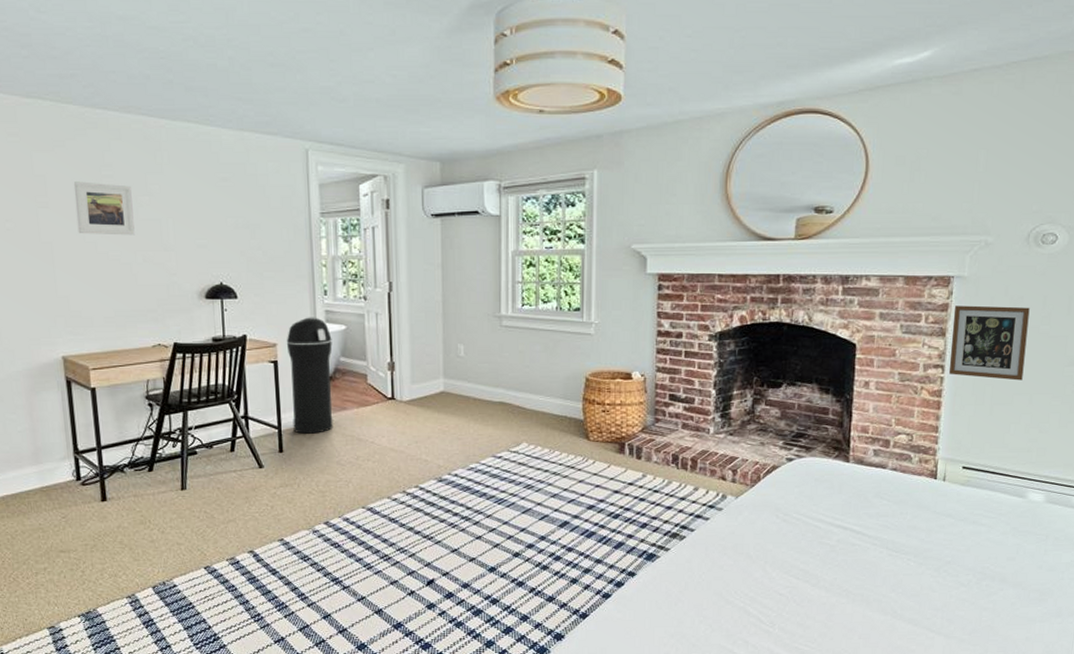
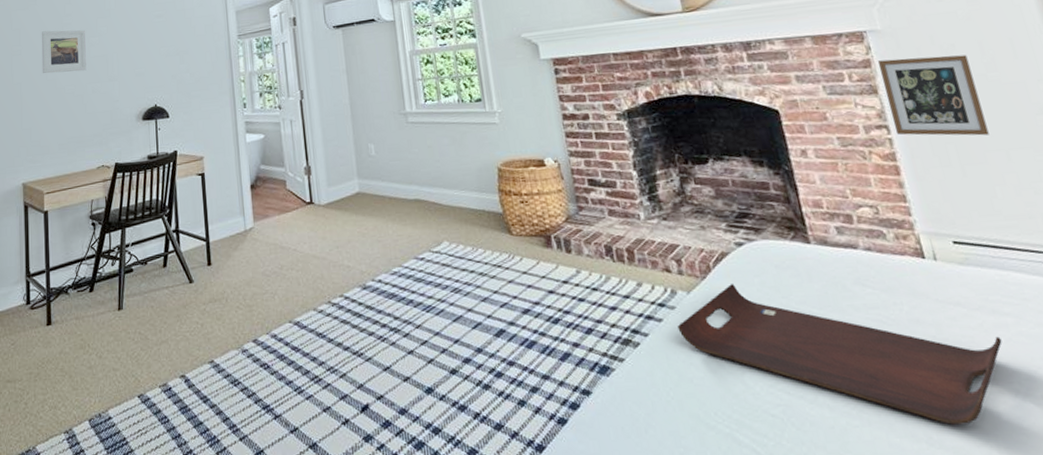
trash can: present [286,317,333,434] -> none [212,129,257,245]
serving tray: none [720,492,972,603] -> present [677,284,1003,425]

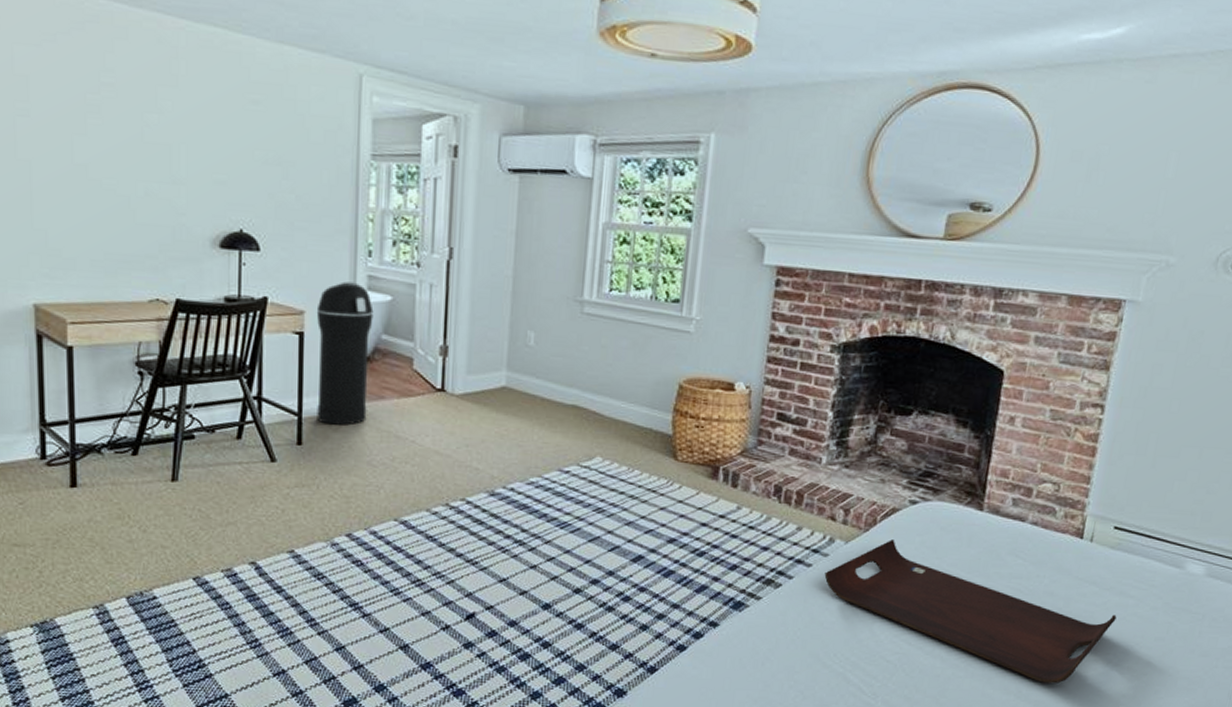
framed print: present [41,30,86,74] -> none [63,87,137,161]
trash can: none [212,129,257,245] -> present [316,281,374,425]
picture frame: present [878,55,989,136] -> none [1108,335,1211,431]

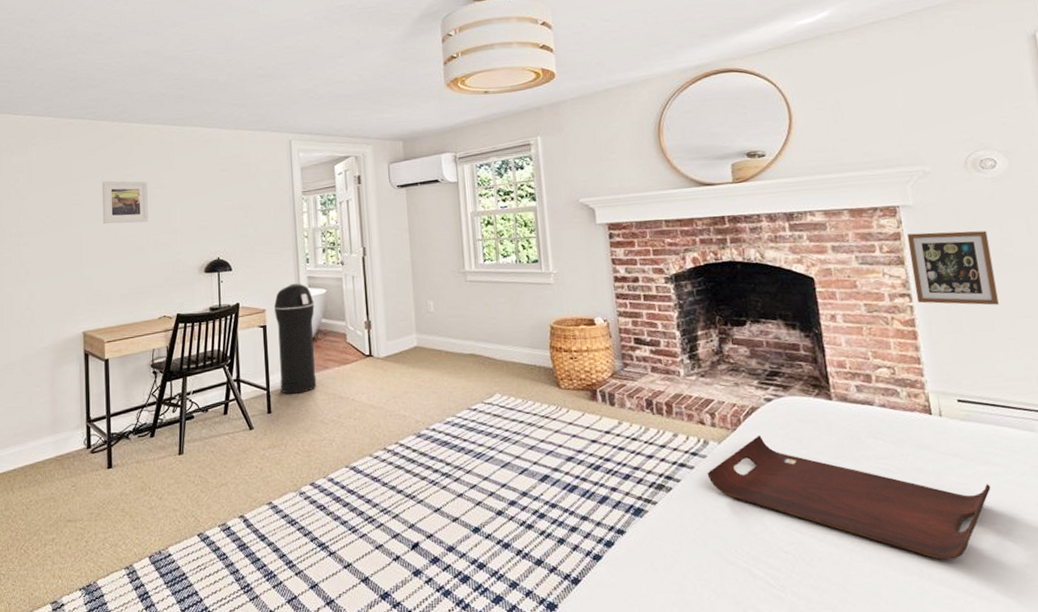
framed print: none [63,87,137,161] -> present [102,181,148,224]
picture frame: none [1108,335,1211,431] -> present [907,231,999,306]

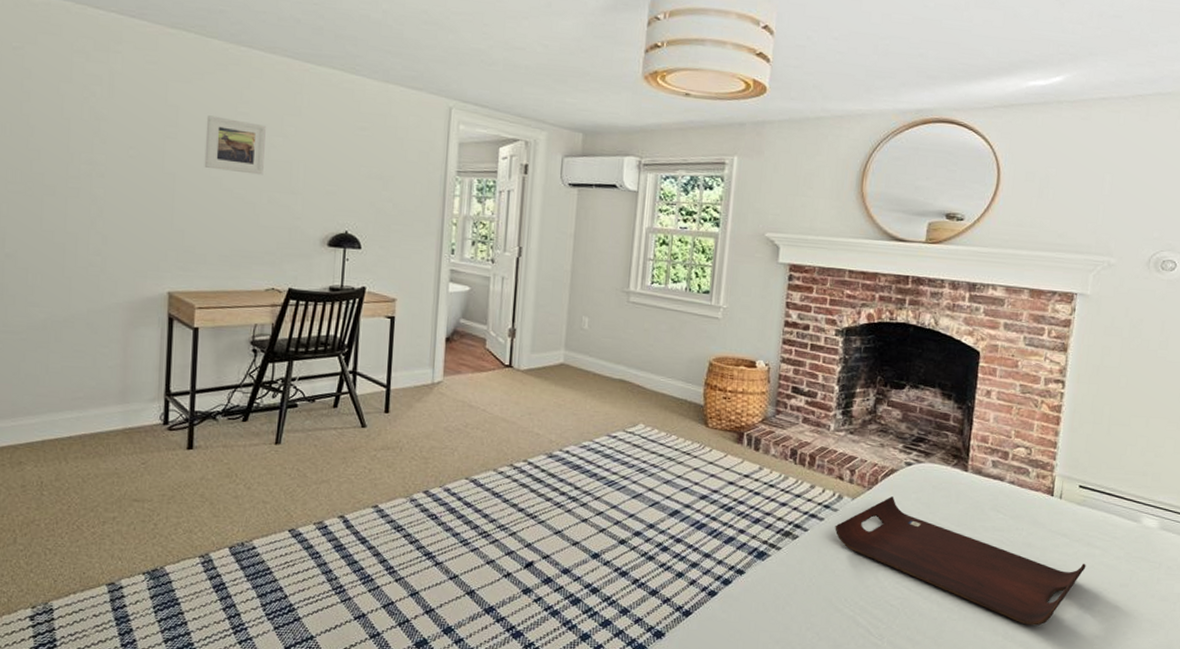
trash can: present [274,283,317,394] -> none [402,274,454,396]
picture frame: present [907,231,999,306] -> none [1068,322,1149,403]

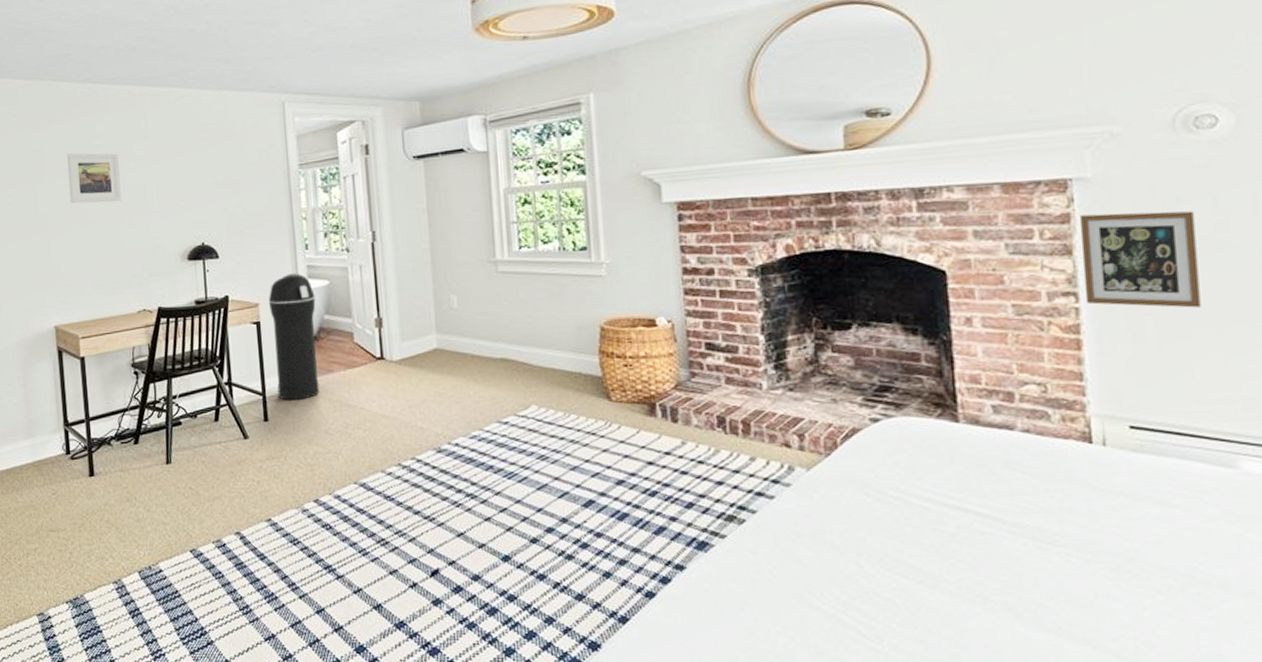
trash can: none [402,274,454,396] -> present [268,273,320,400]
serving tray: present [835,497,1086,626] -> none [790,463,1164,617]
picture frame: none [1068,322,1149,403] -> present [1079,211,1201,308]

